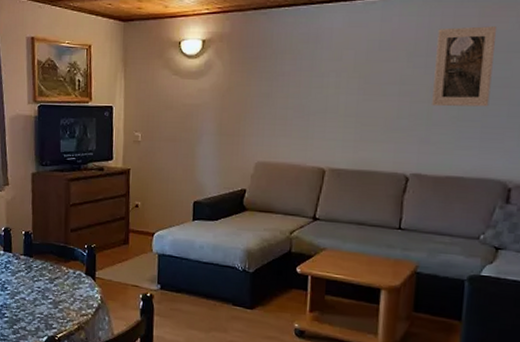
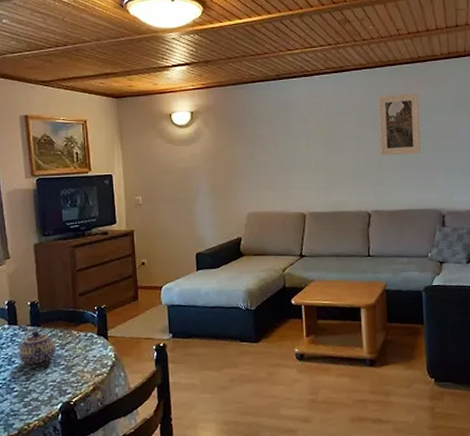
teapot: none [11,261,45,297] -> present [19,331,56,368]

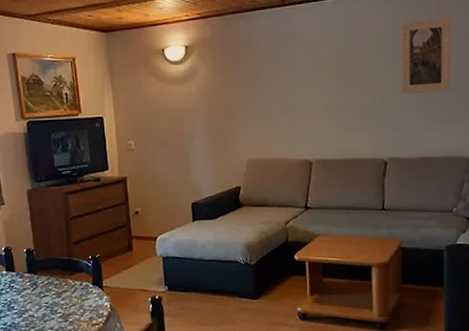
teapot: present [19,331,56,368] -> none [17,278,52,314]

